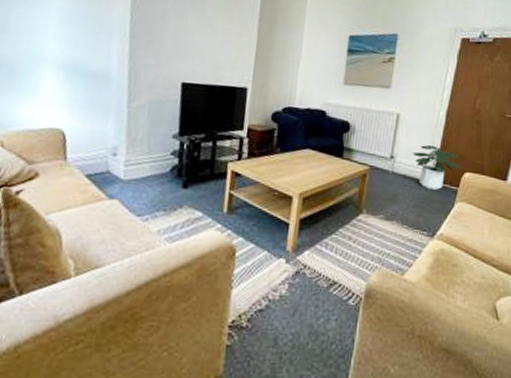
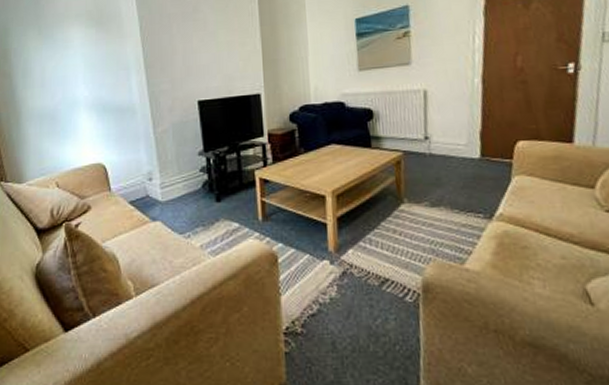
potted plant: present [412,145,464,190] -> none [449,118,515,166]

